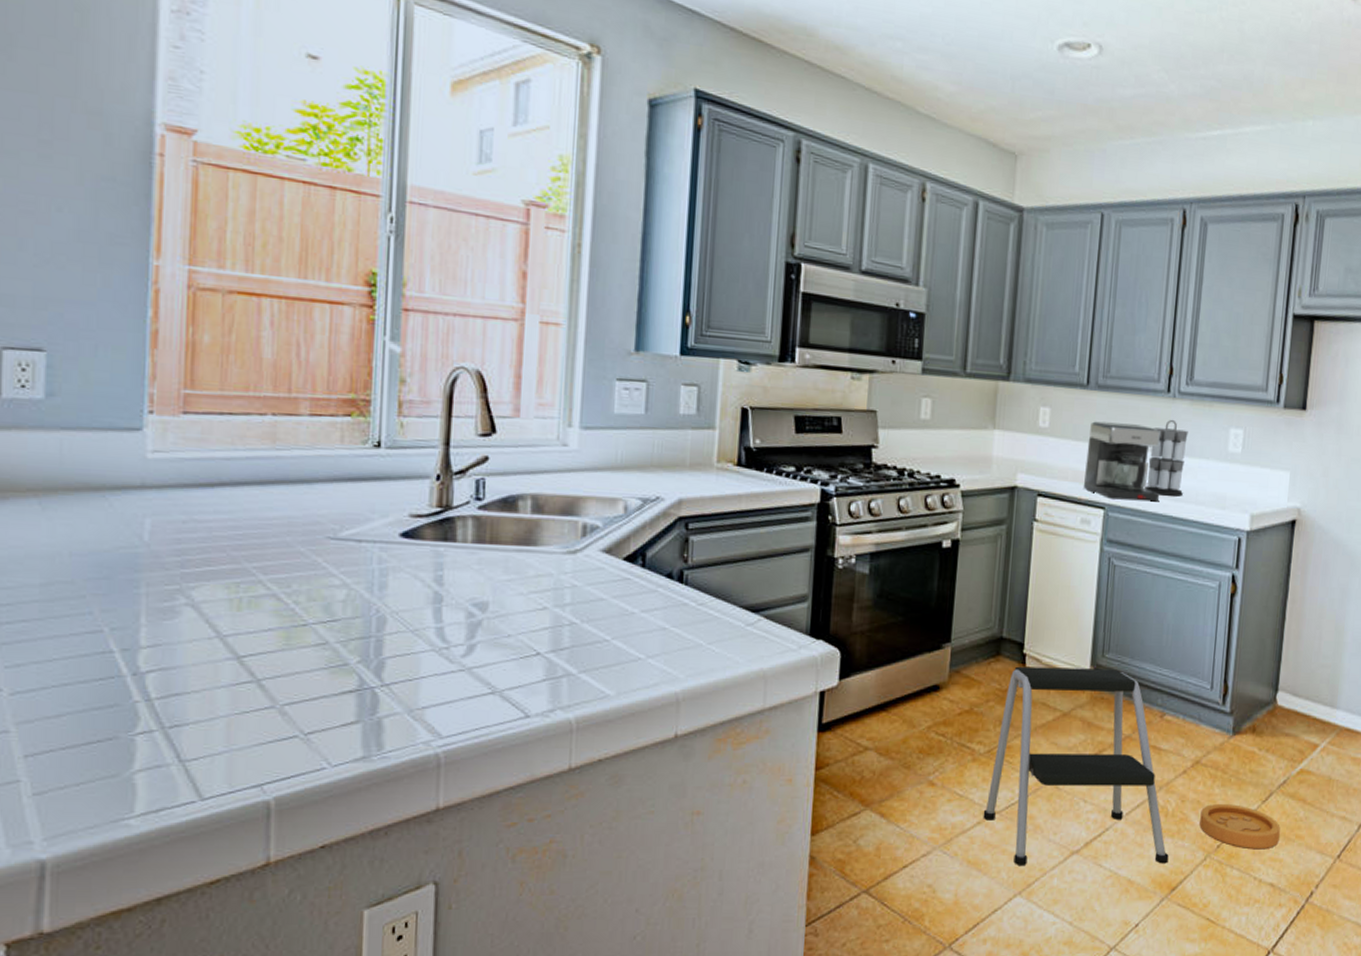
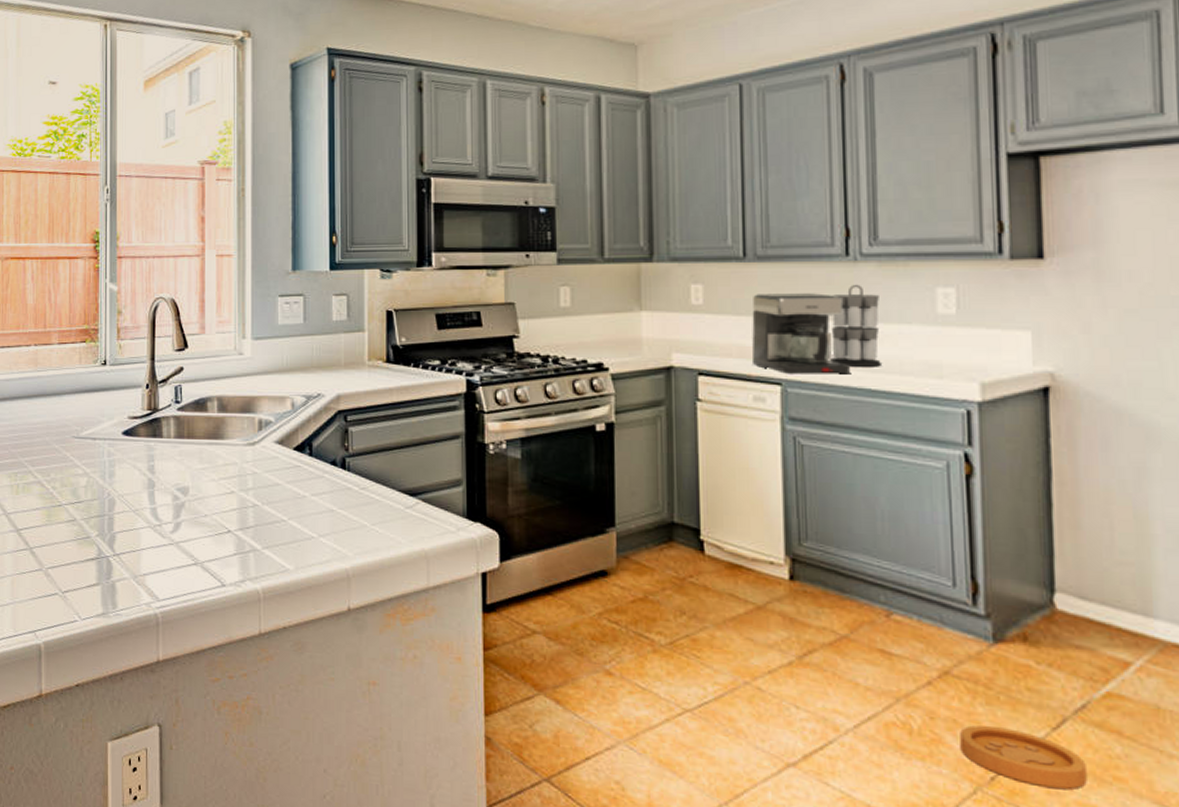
step stool: present [983,666,1169,865] -> none [671,553,921,792]

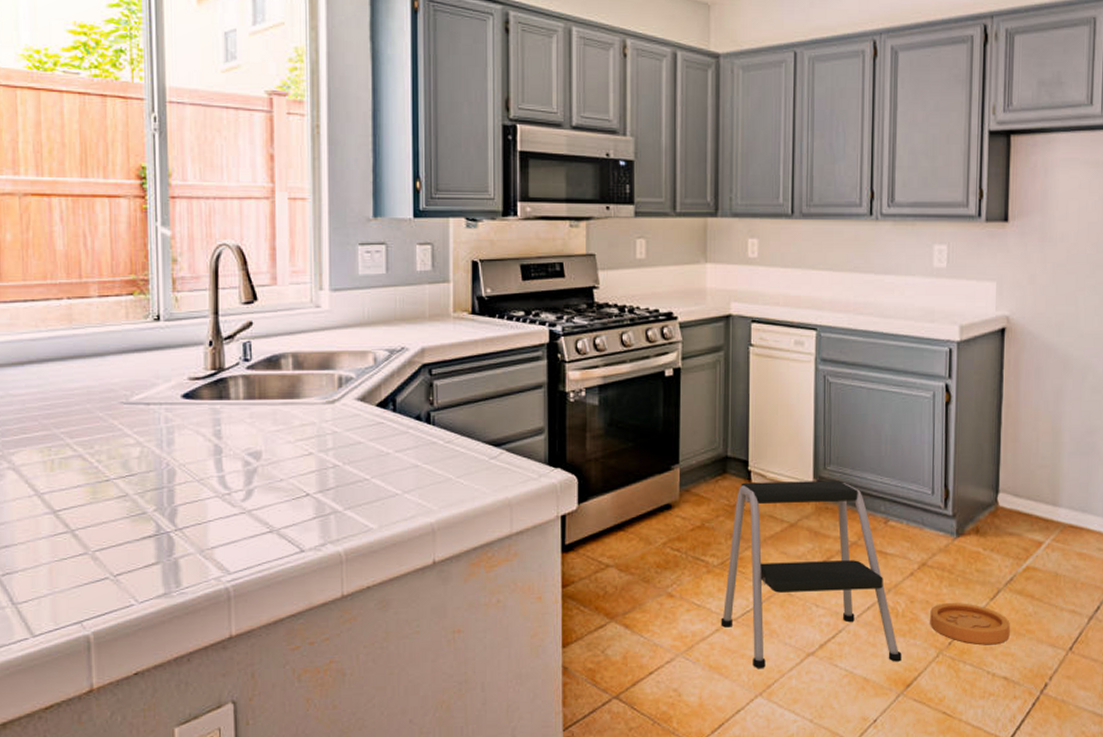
step stool: none [671,553,921,792] -> present [721,480,902,668]
coffee maker: present [751,293,850,375] -> none [794,248,868,322]
spice rack: present [830,284,881,367] -> none [854,240,893,313]

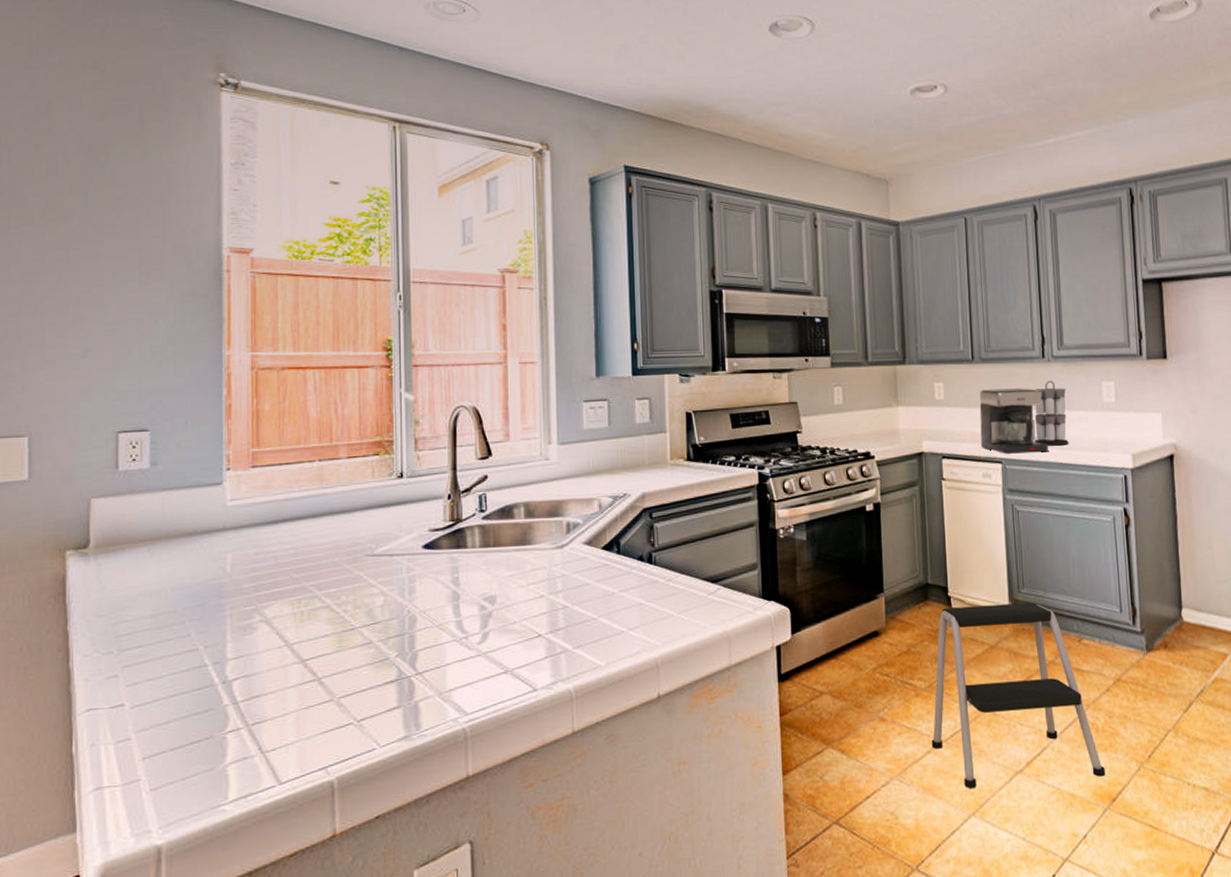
coffee maker: none [794,248,868,322] -> present [979,388,1048,455]
spice rack: none [854,240,893,313] -> present [1034,380,1069,446]
pet bowl: present [930,602,1010,645] -> none [1128,715,1206,757]

